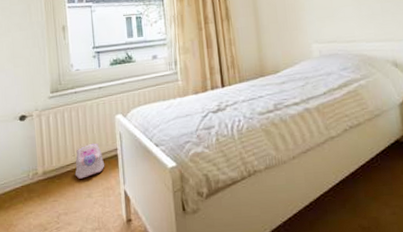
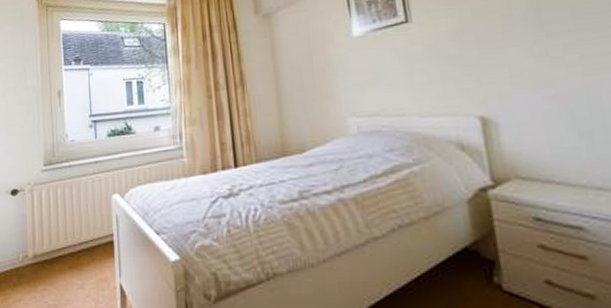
plush toy: present [75,141,105,179] -> none [66,224,100,266]

